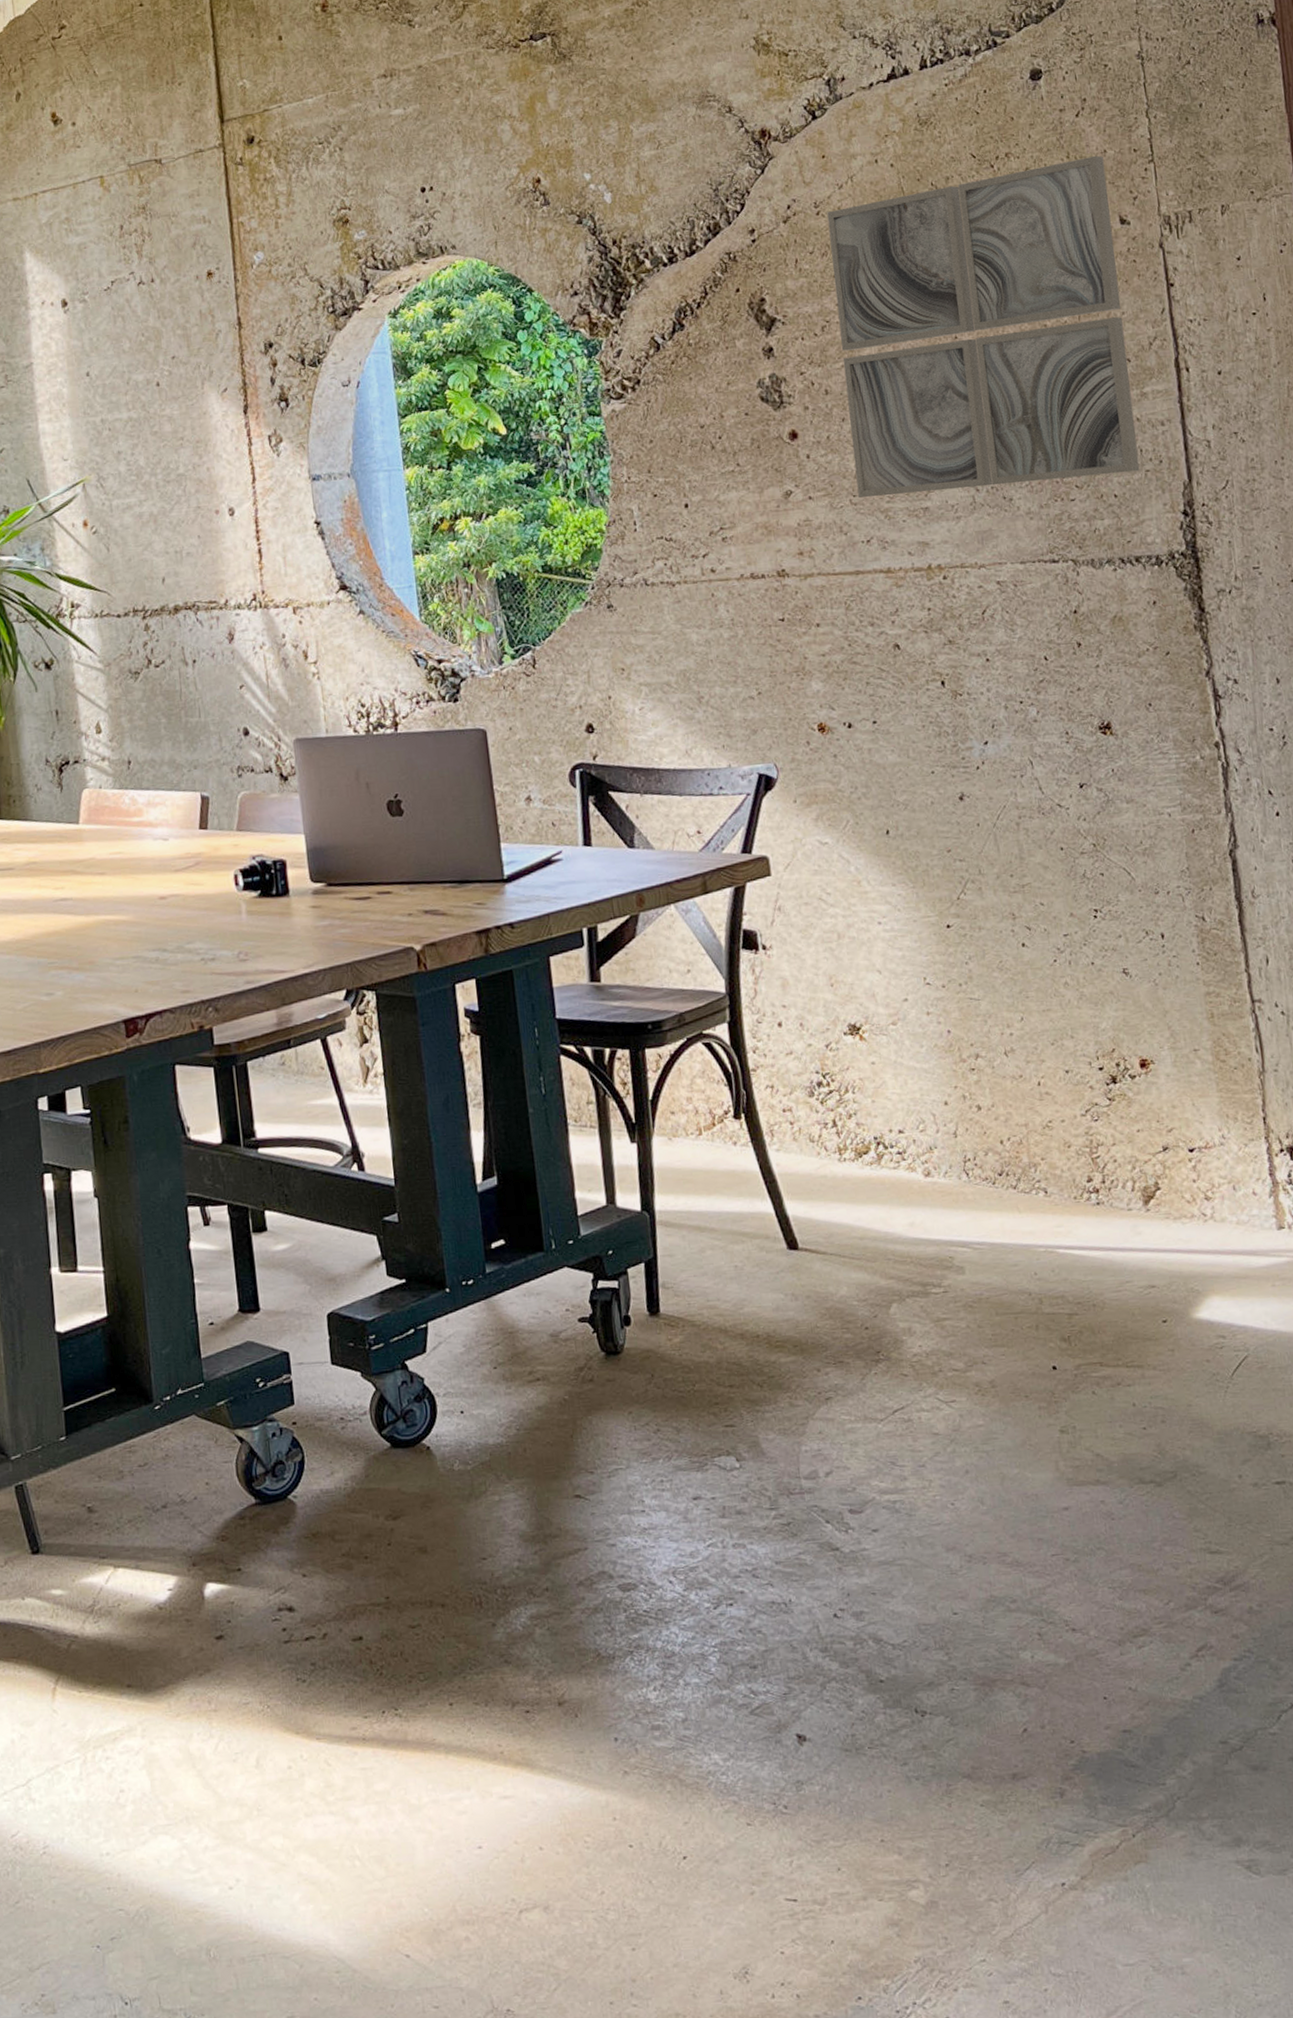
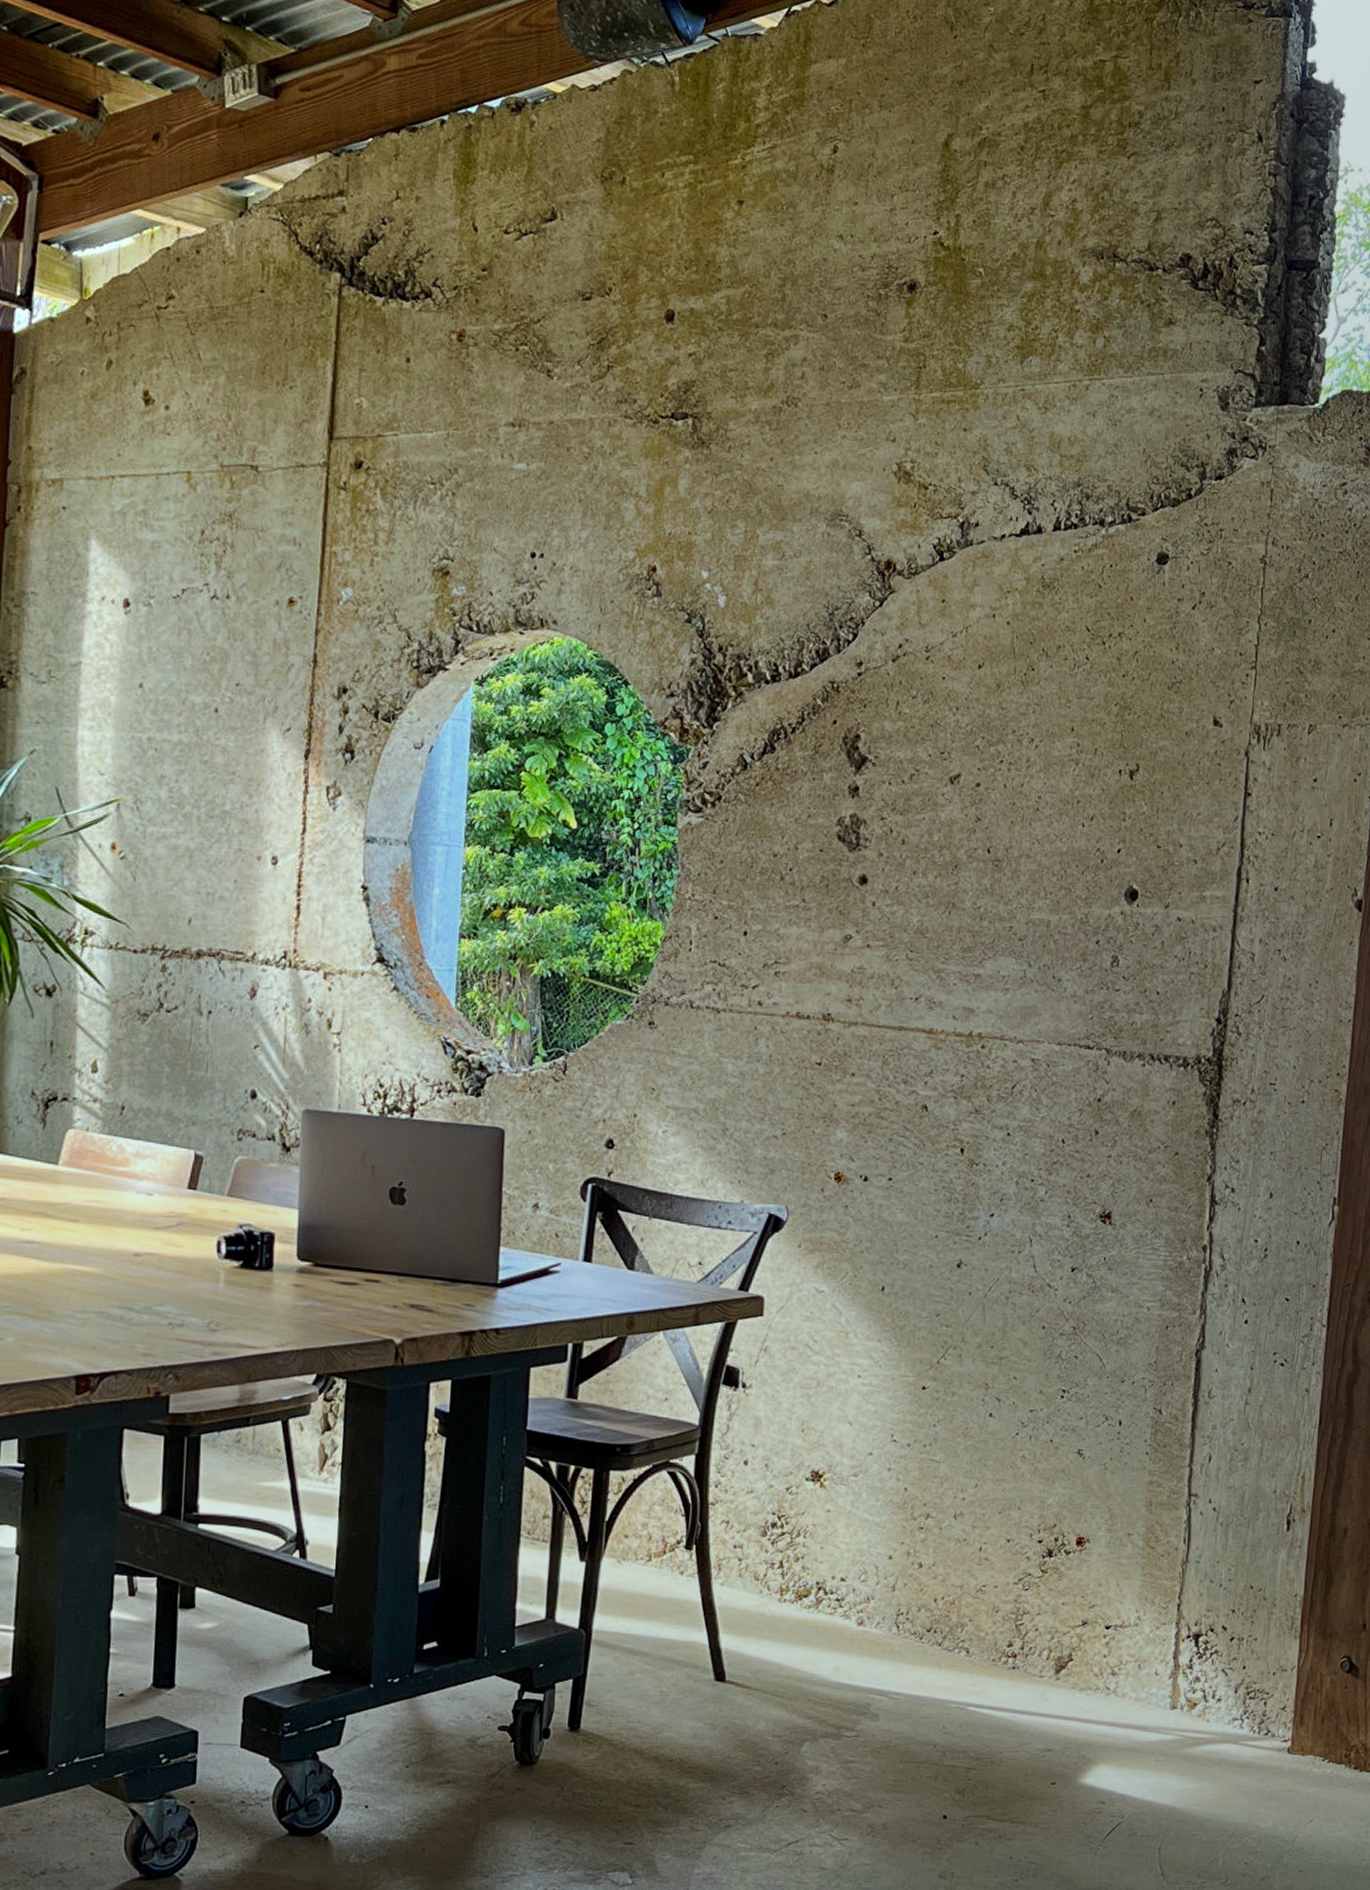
wall art: present [827,155,1140,499] -> none [915,651,1210,973]

